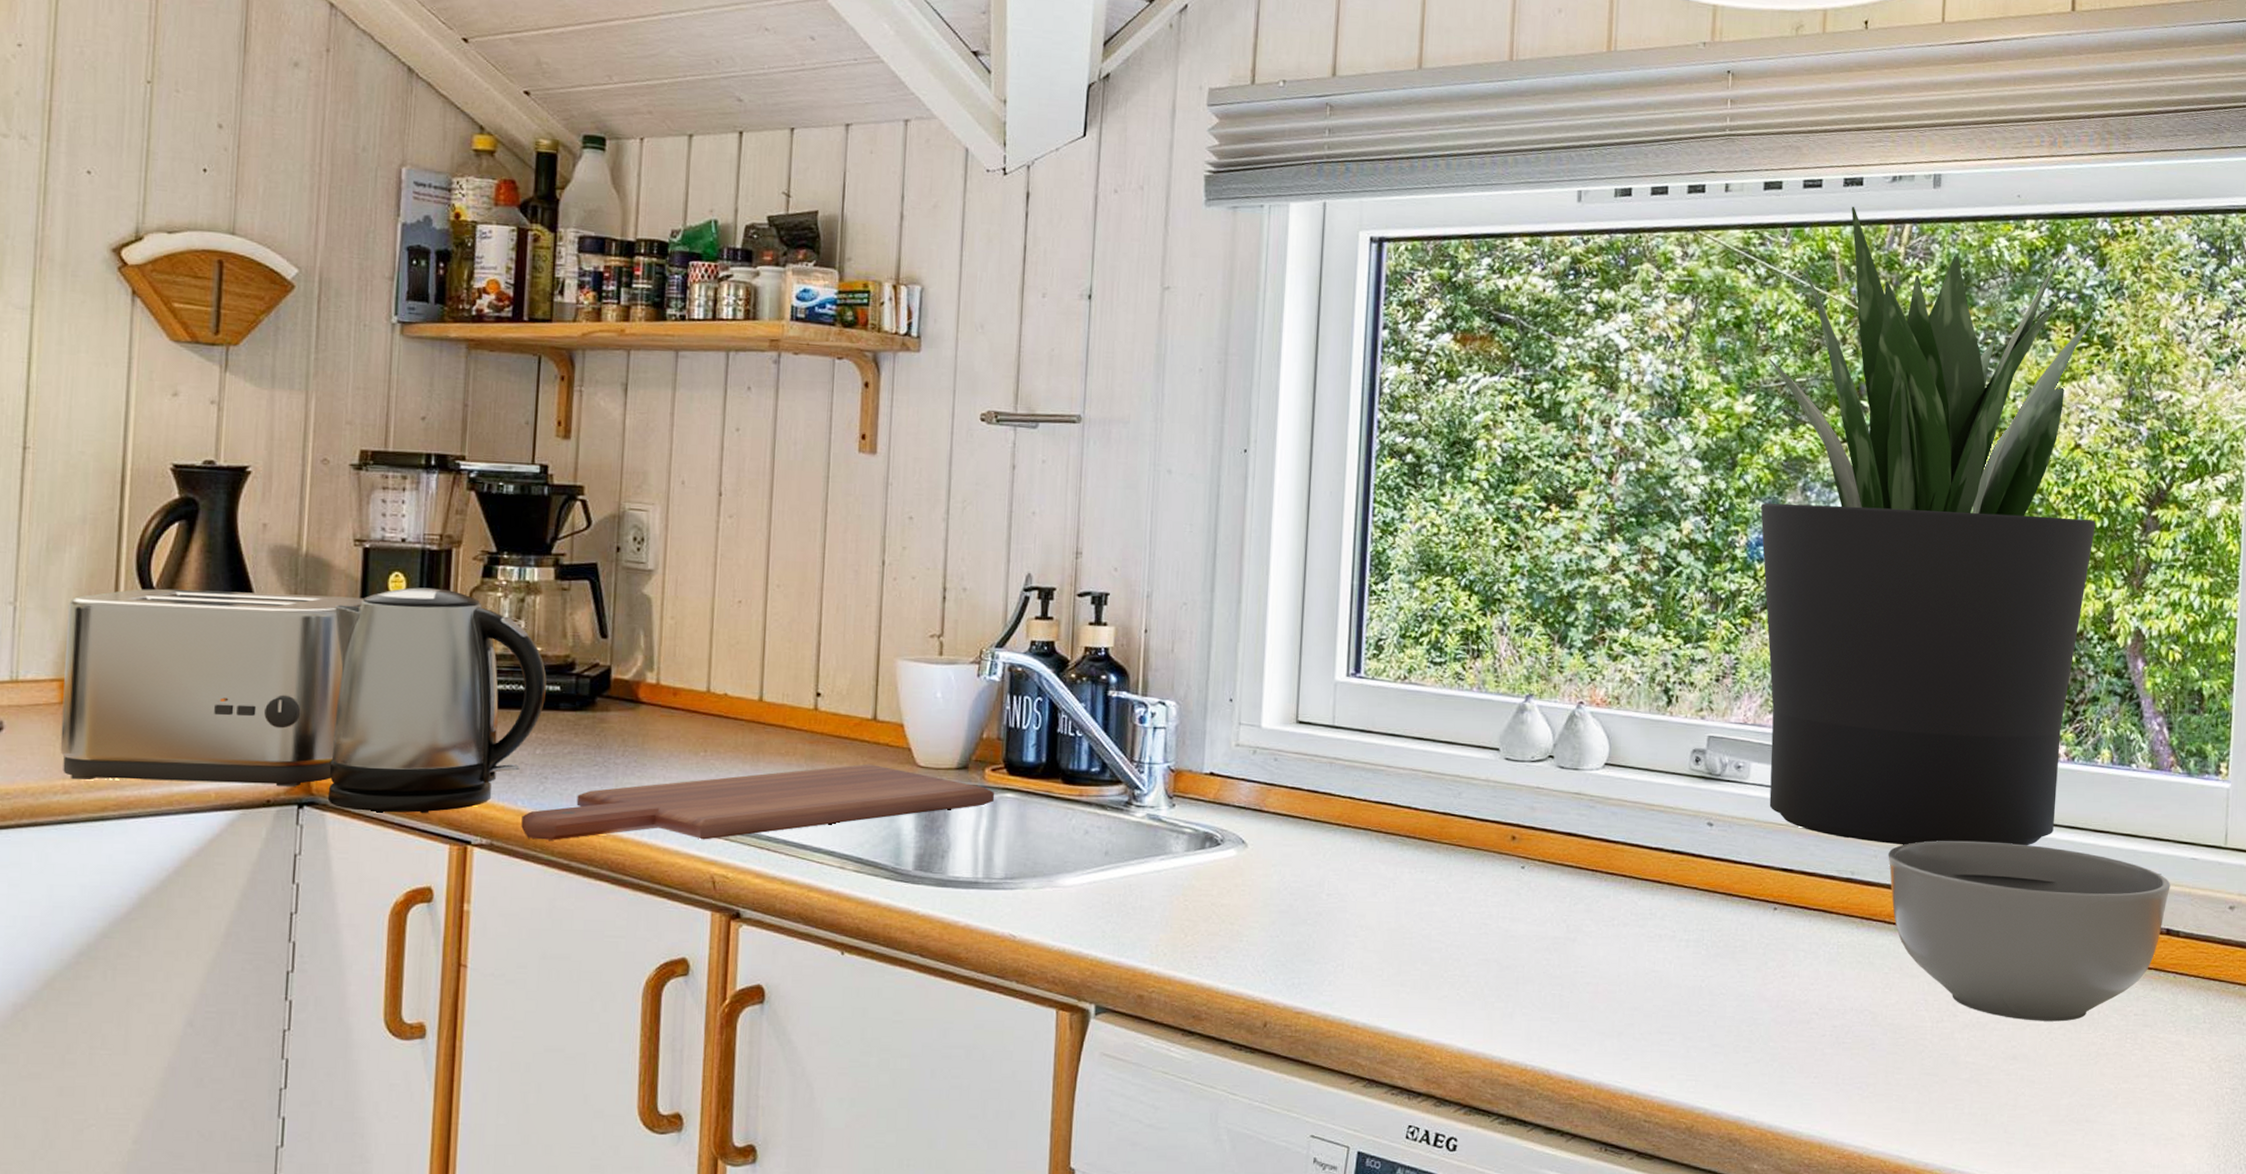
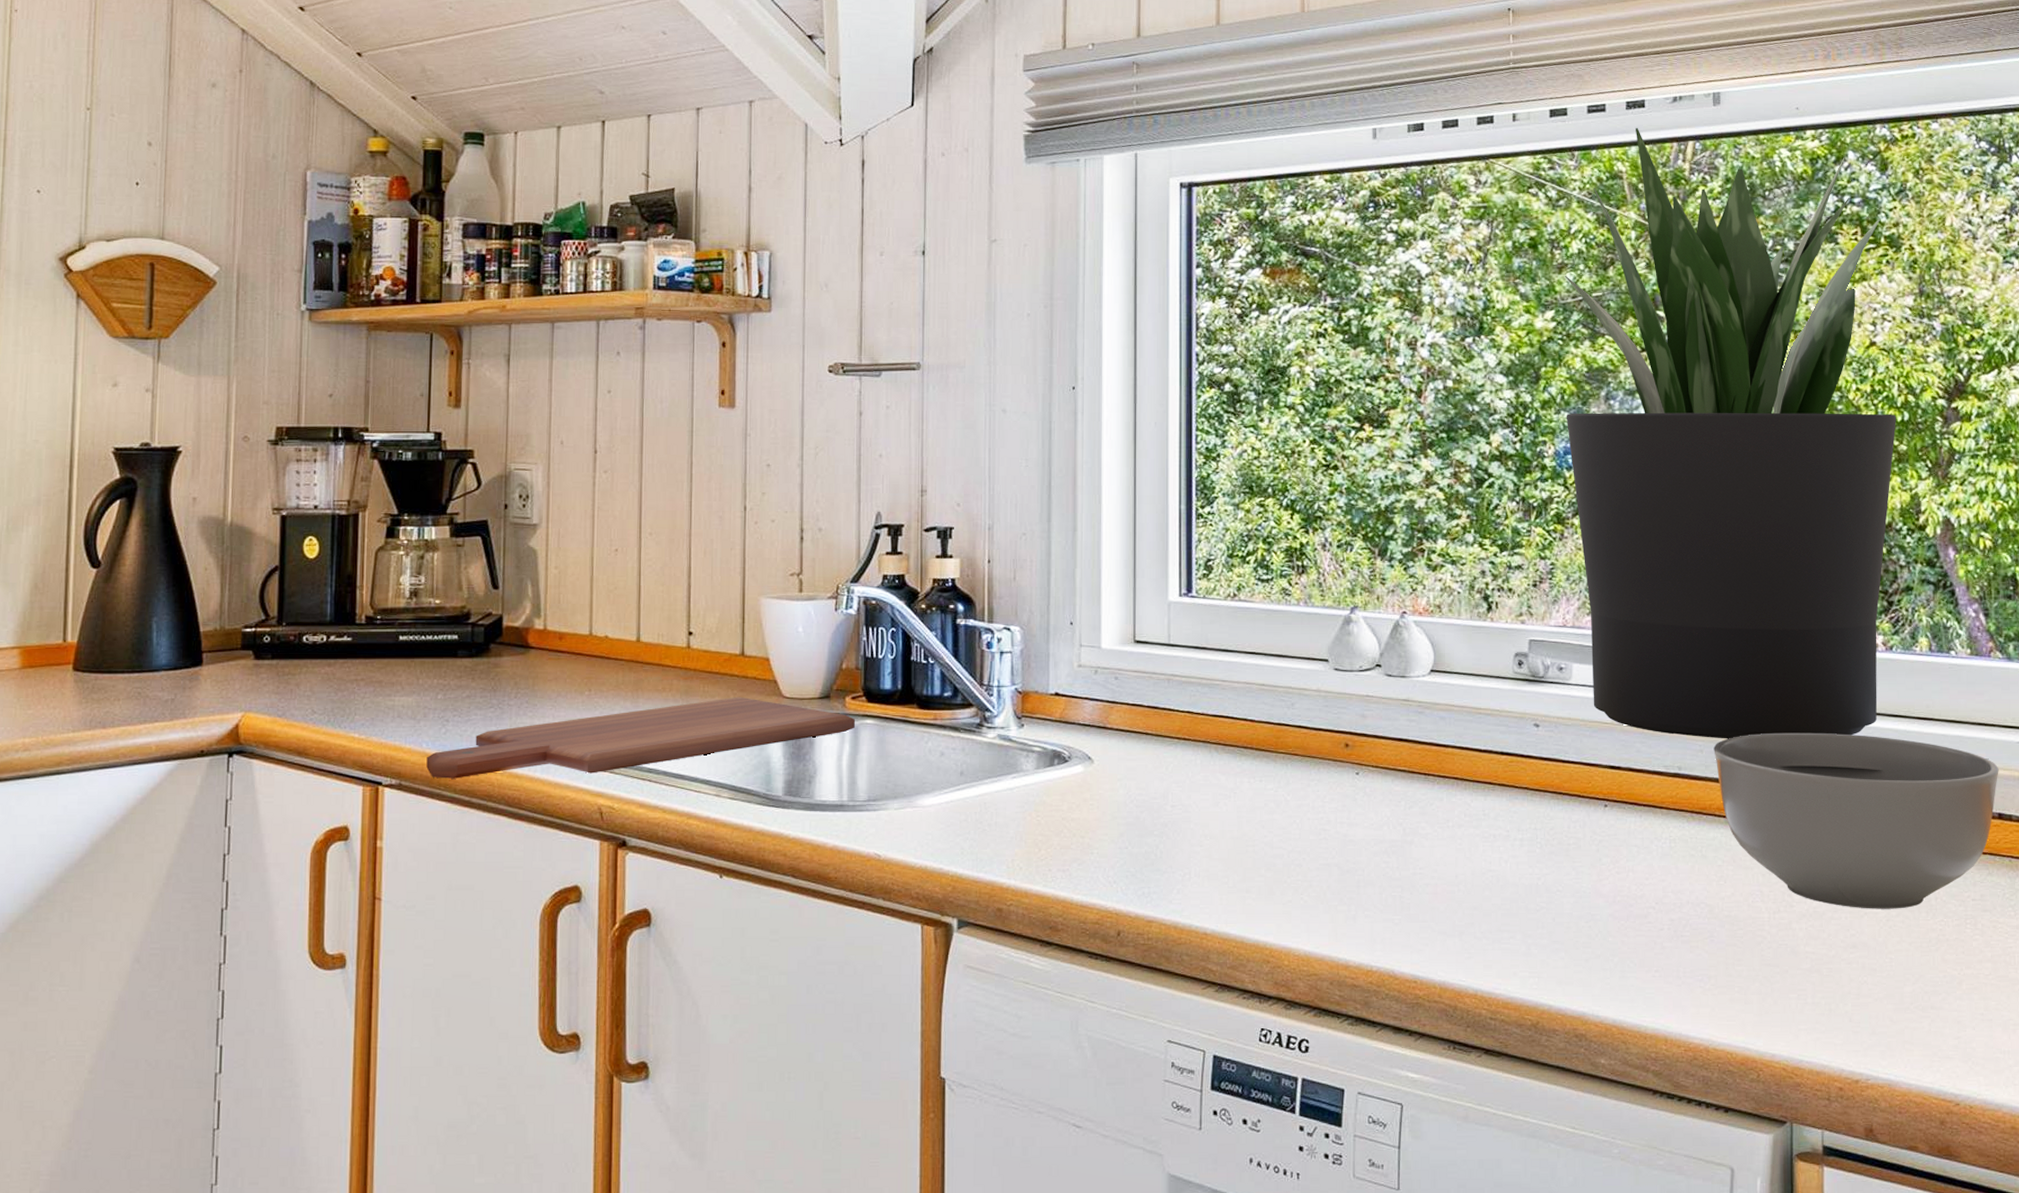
toaster: present [60,588,365,787] -> none [20,560,283,737]
kettle: present [327,587,547,814] -> none [254,550,445,758]

